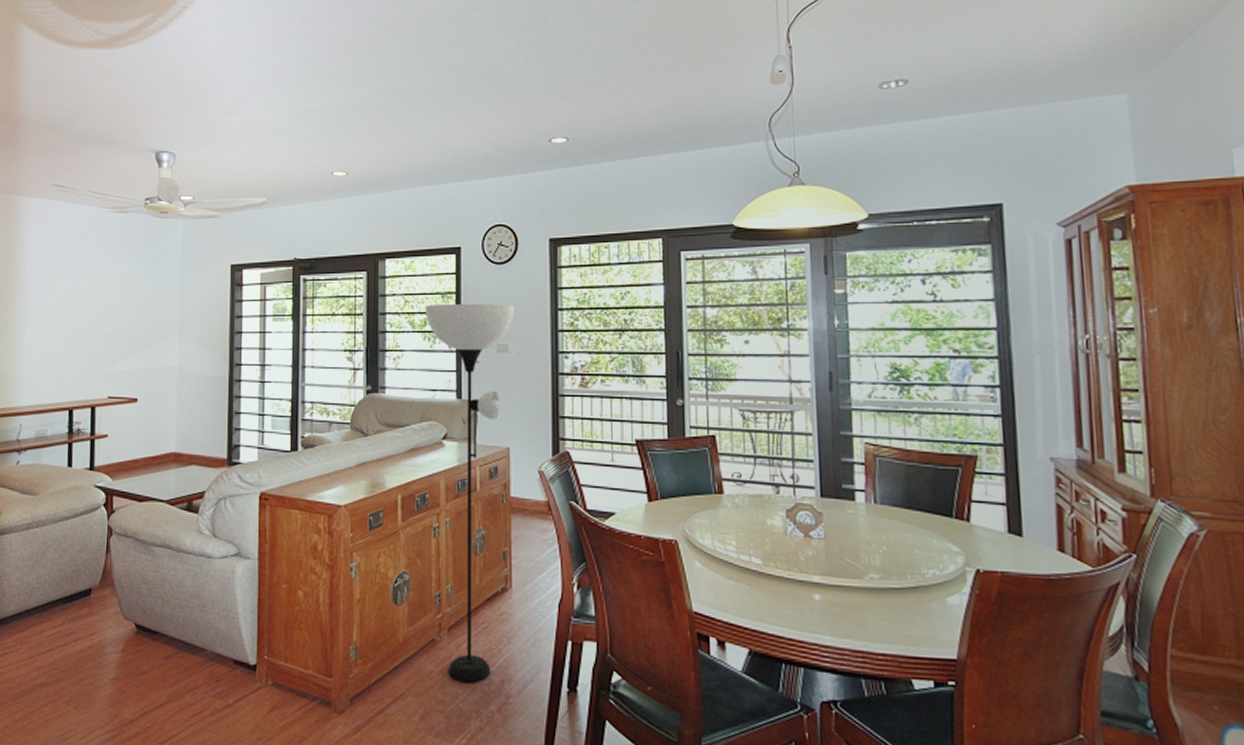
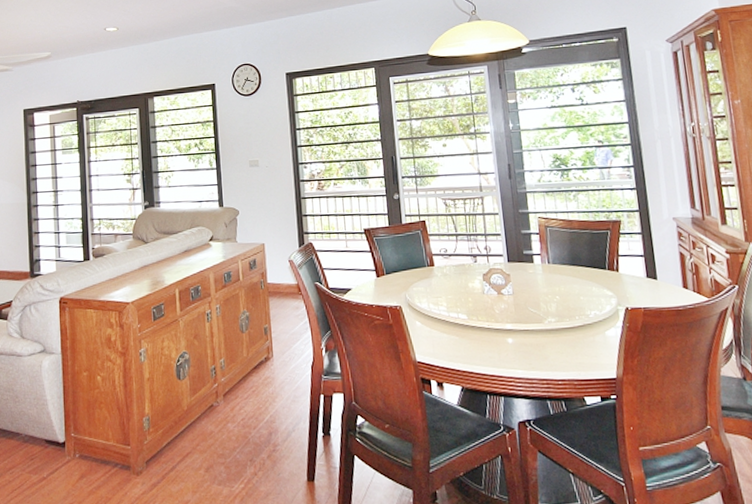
floor lamp: present [424,303,514,683] -> none [188,128,262,438]

